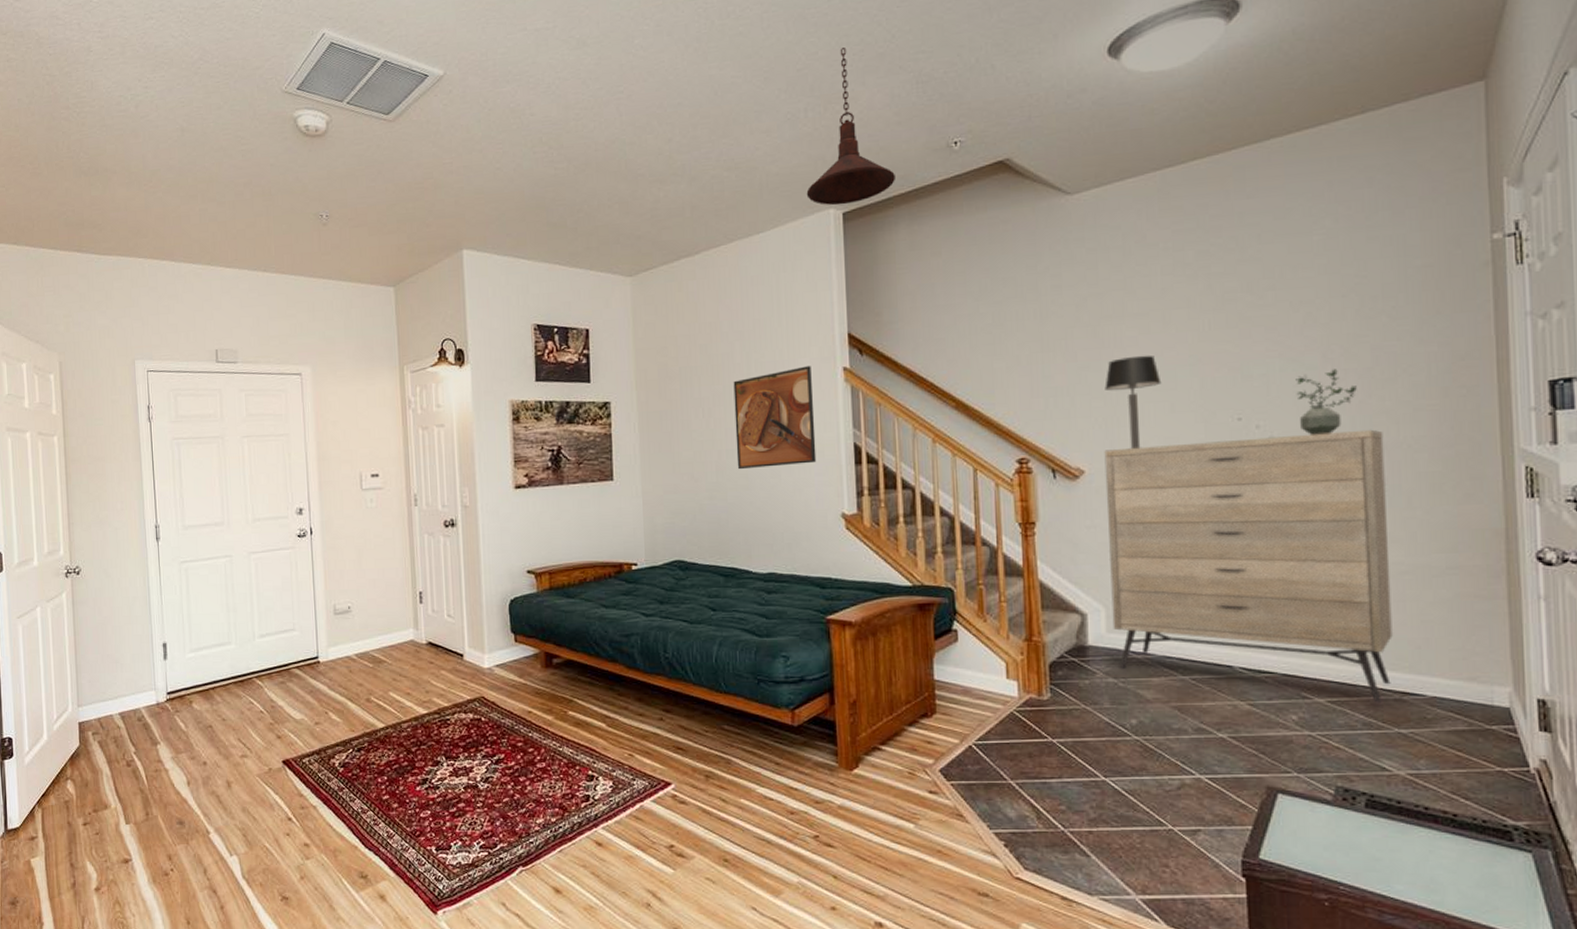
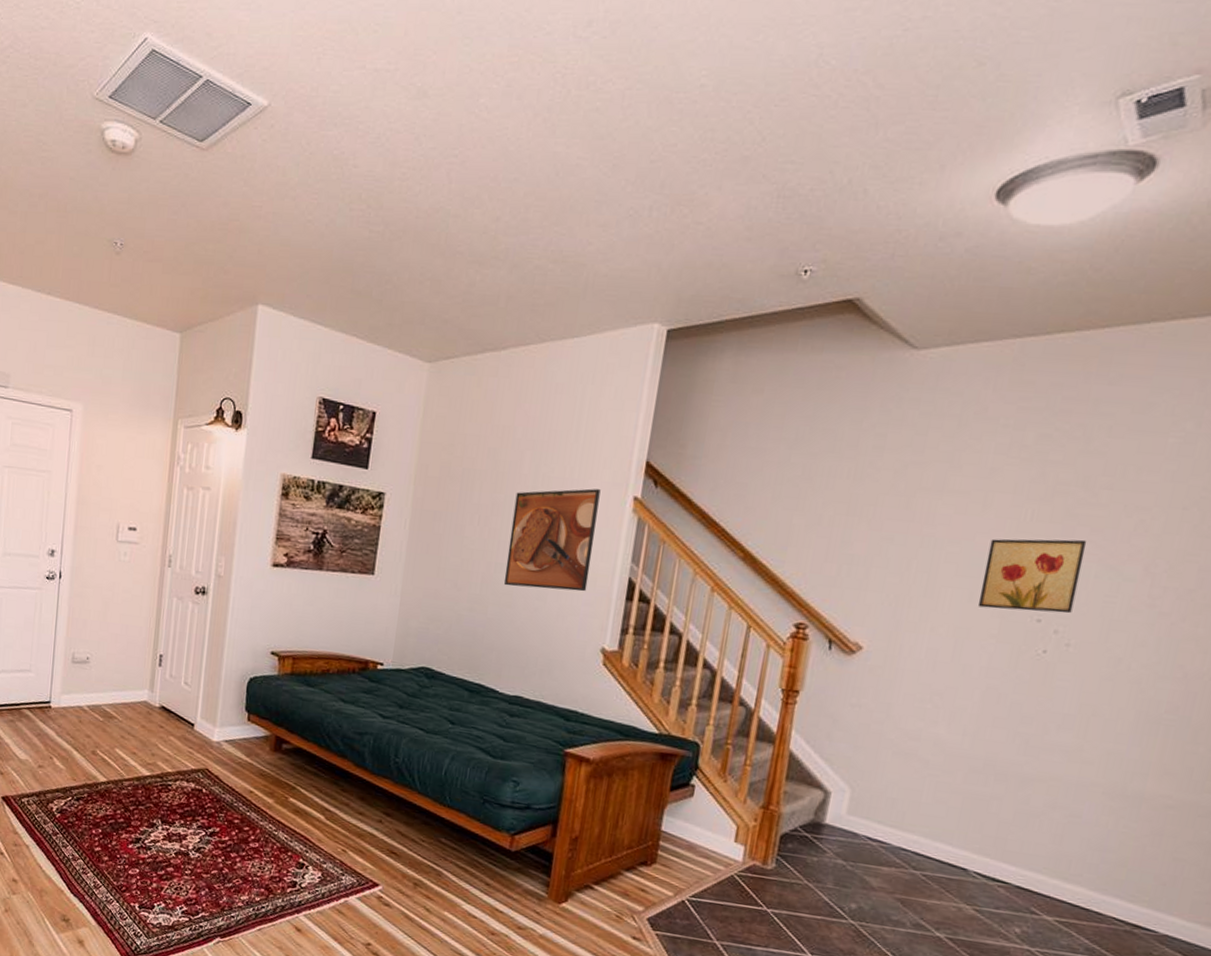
pendant light: present [806,48,895,206] -> none [632,144,733,321]
table lamp: present [1104,355,1162,450] -> none [904,535,966,635]
dresser: present [1104,429,1393,703] -> none [851,629,1188,932]
wall art: none [1178,338,1267,416] -> present [977,538,1087,614]
potted plant: present [1295,369,1357,435] -> none [1101,585,1173,653]

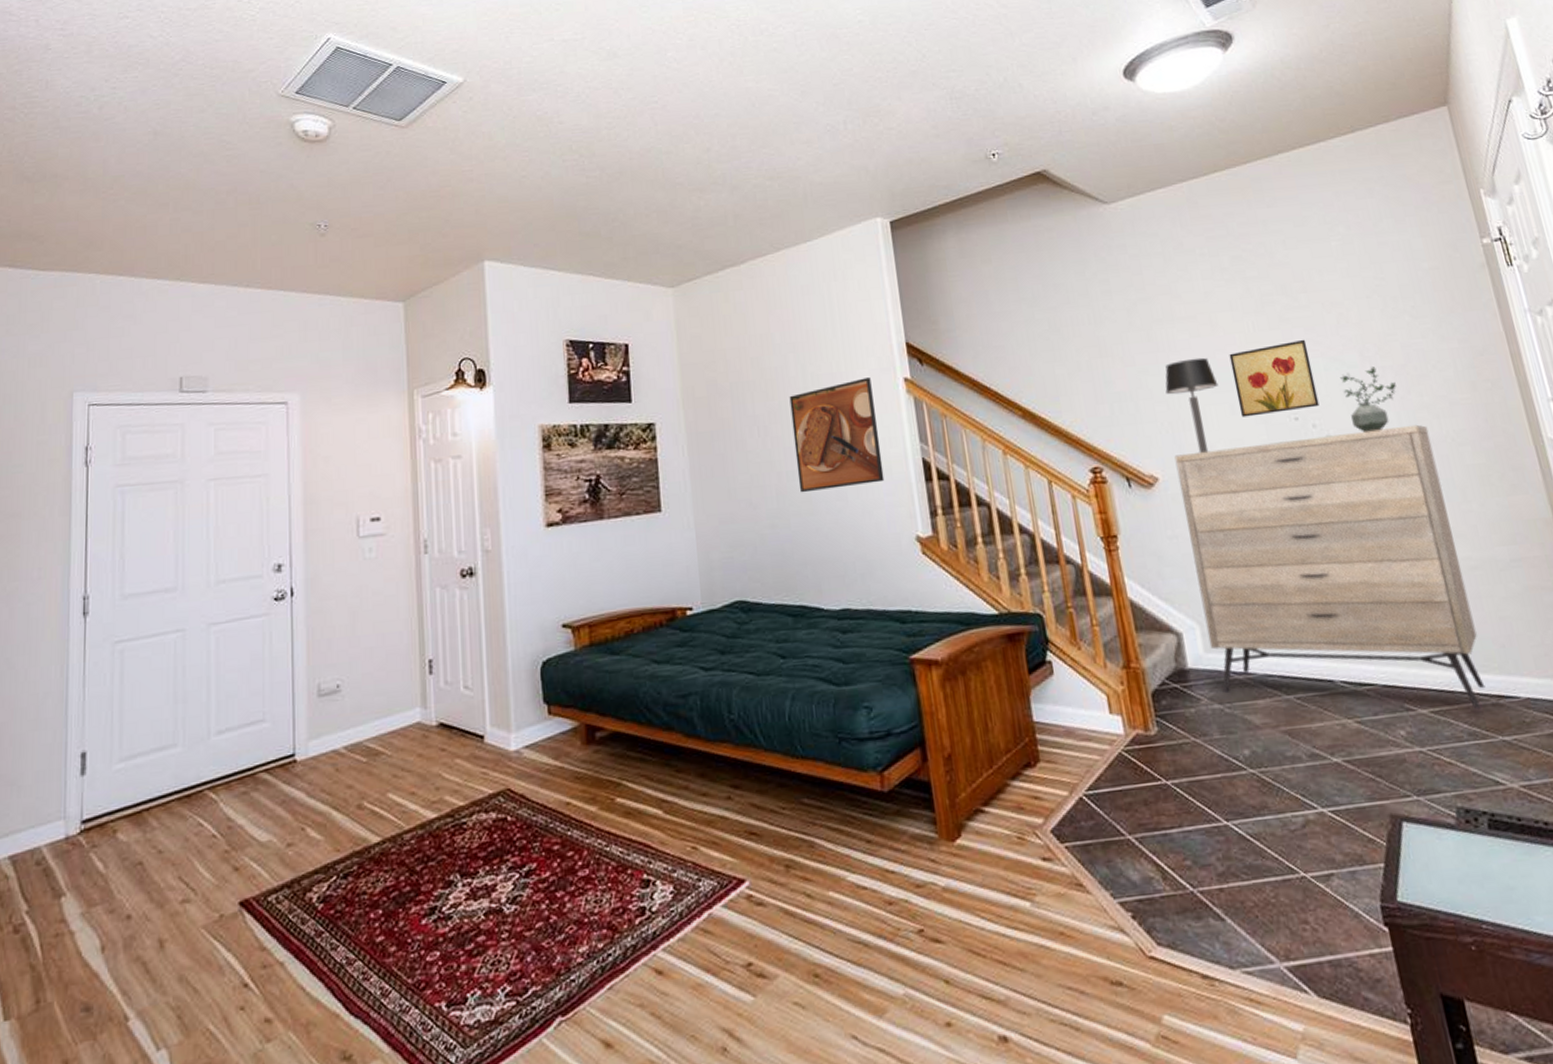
dresser: none [851,629,1188,932] -> present [1174,424,1485,710]
table lamp: none [904,535,966,635] -> present [1165,357,1219,454]
potted plant: none [1101,585,1173,653] -> present [1340,367,1397,433]

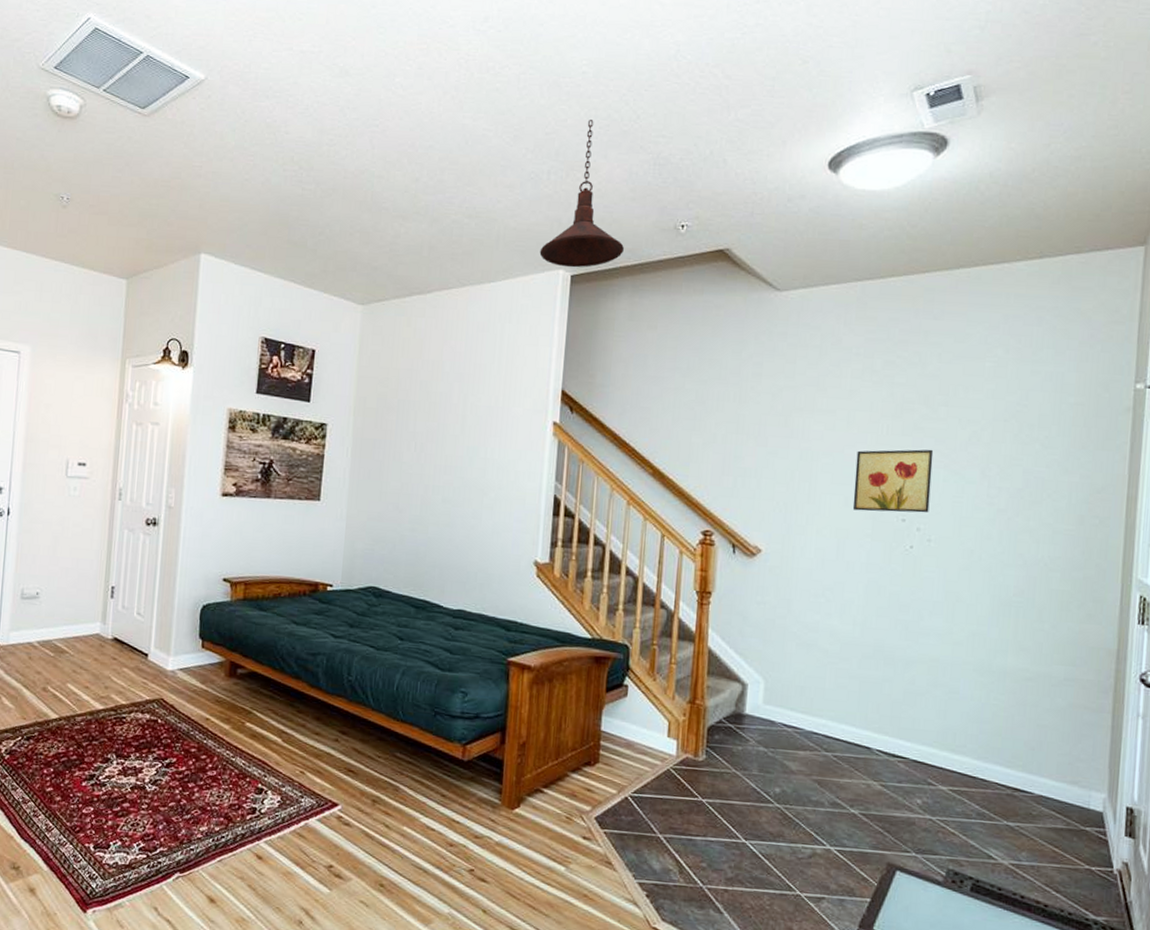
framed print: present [789,377,885,493] -> none [441,415,523,510]
pendant light: none [851,65,939,215] -> present [539,120,624,268]
table lamp: present [1165,357,1219,454] -> none [788,449,840,536]
dresser: present [1174,424,1485,710] -> none [769,533,1025,796]
potted plant: present [1340,367,1397,433] -> none [955,486,1007,545]

